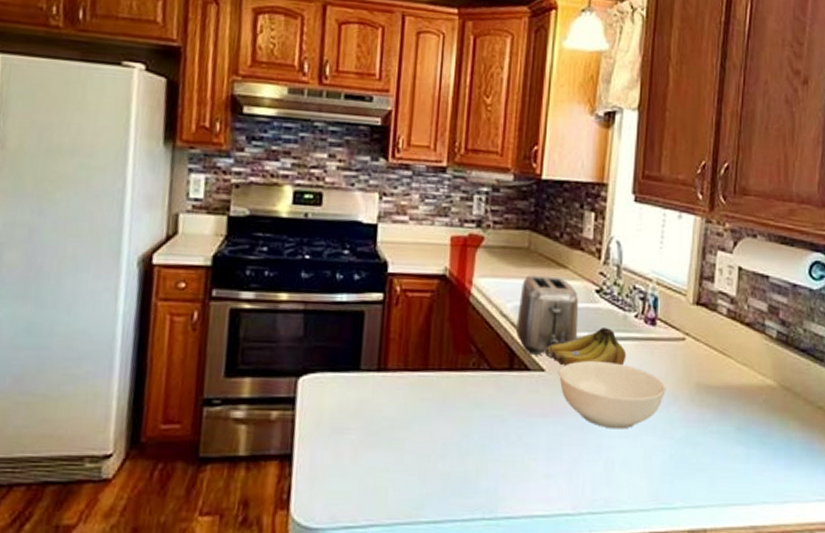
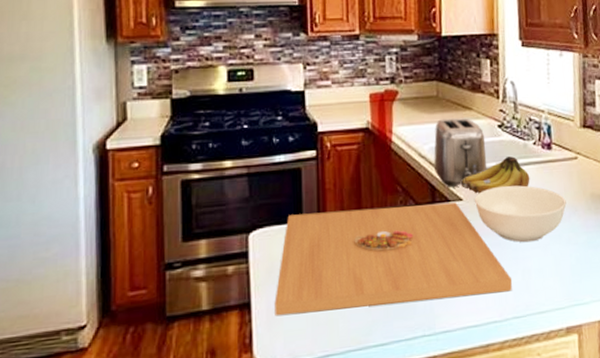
platter: none [318,362,591,483] -> present [274,202,512,317]

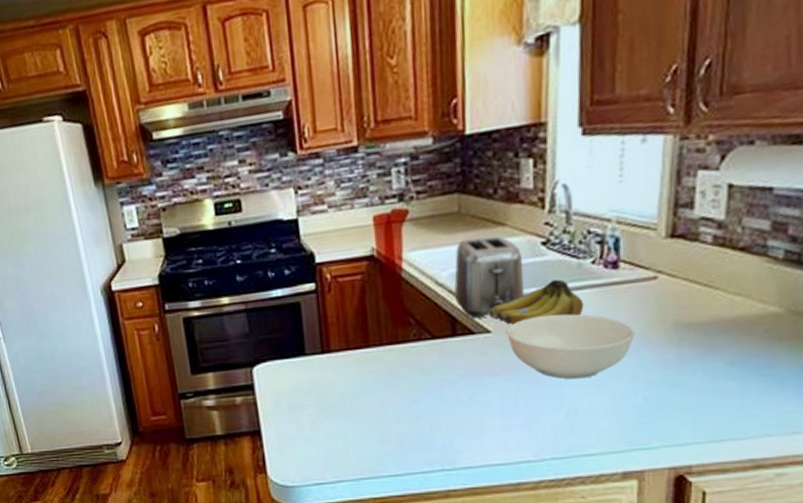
platter: present [274,202,512,317] -> none [283,335,552,444]

